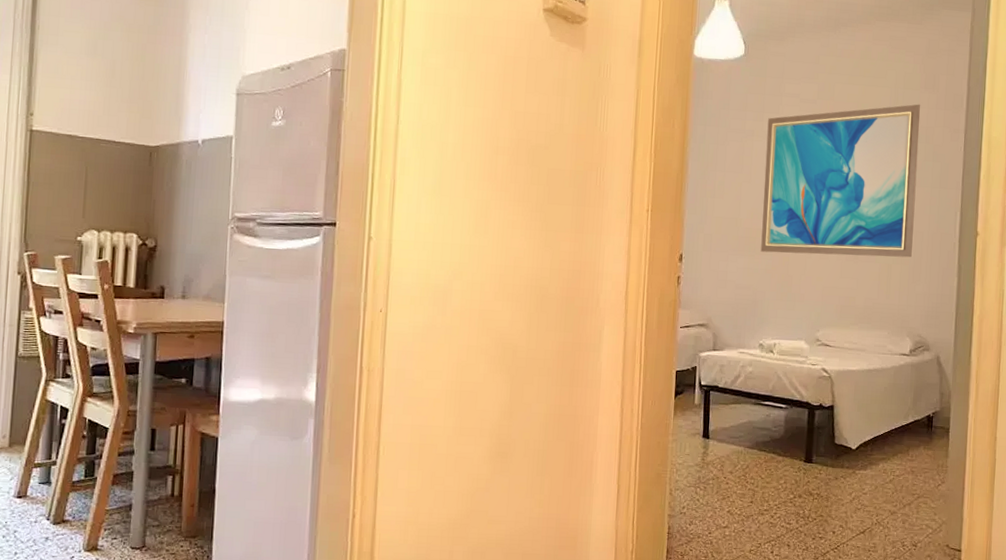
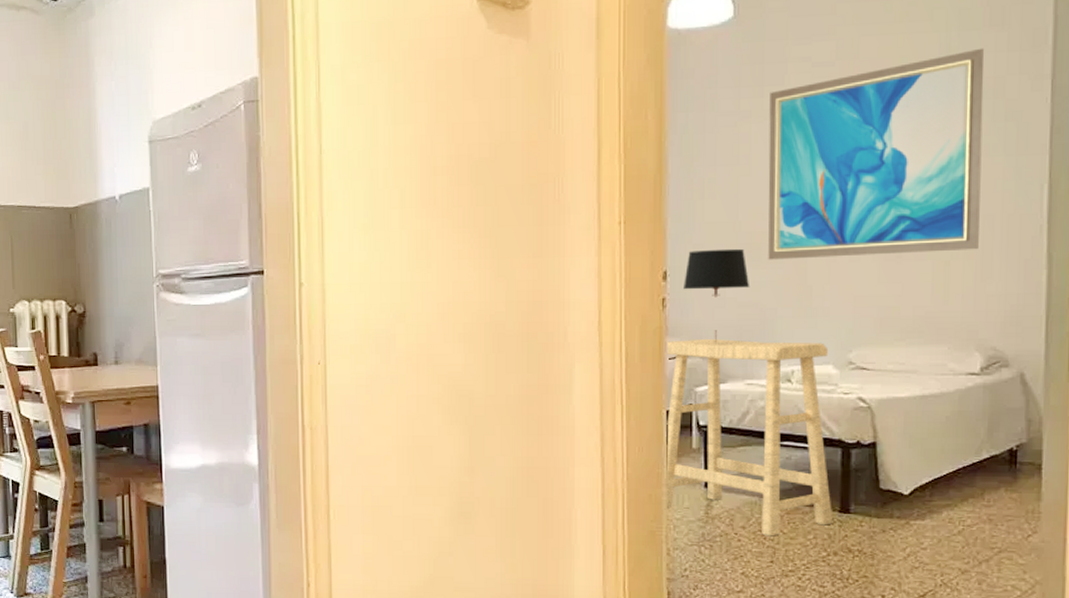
stool: none [670,312,802,481] -> present [664,338,834,537]
table lamp: none [695,239,746,317] -> present [684,248,750,343]

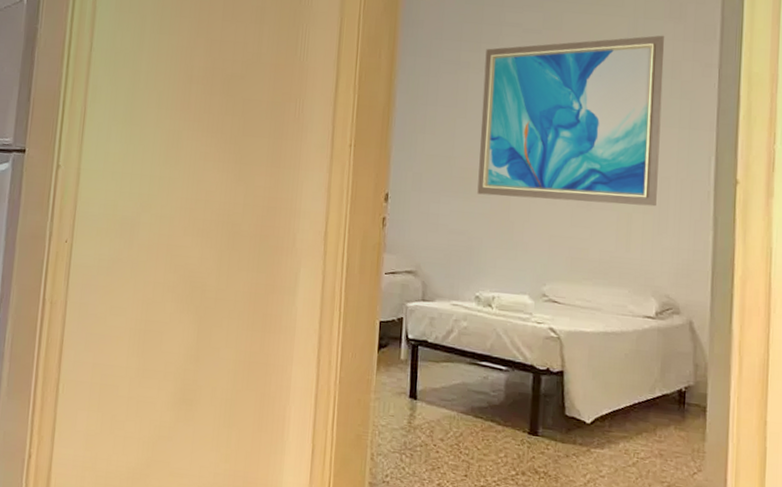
stool: present [664,338,834,537] -> none [371,257,526,452]
table lamp: present [684,248,750,343] -> none [402,178,461,264]

